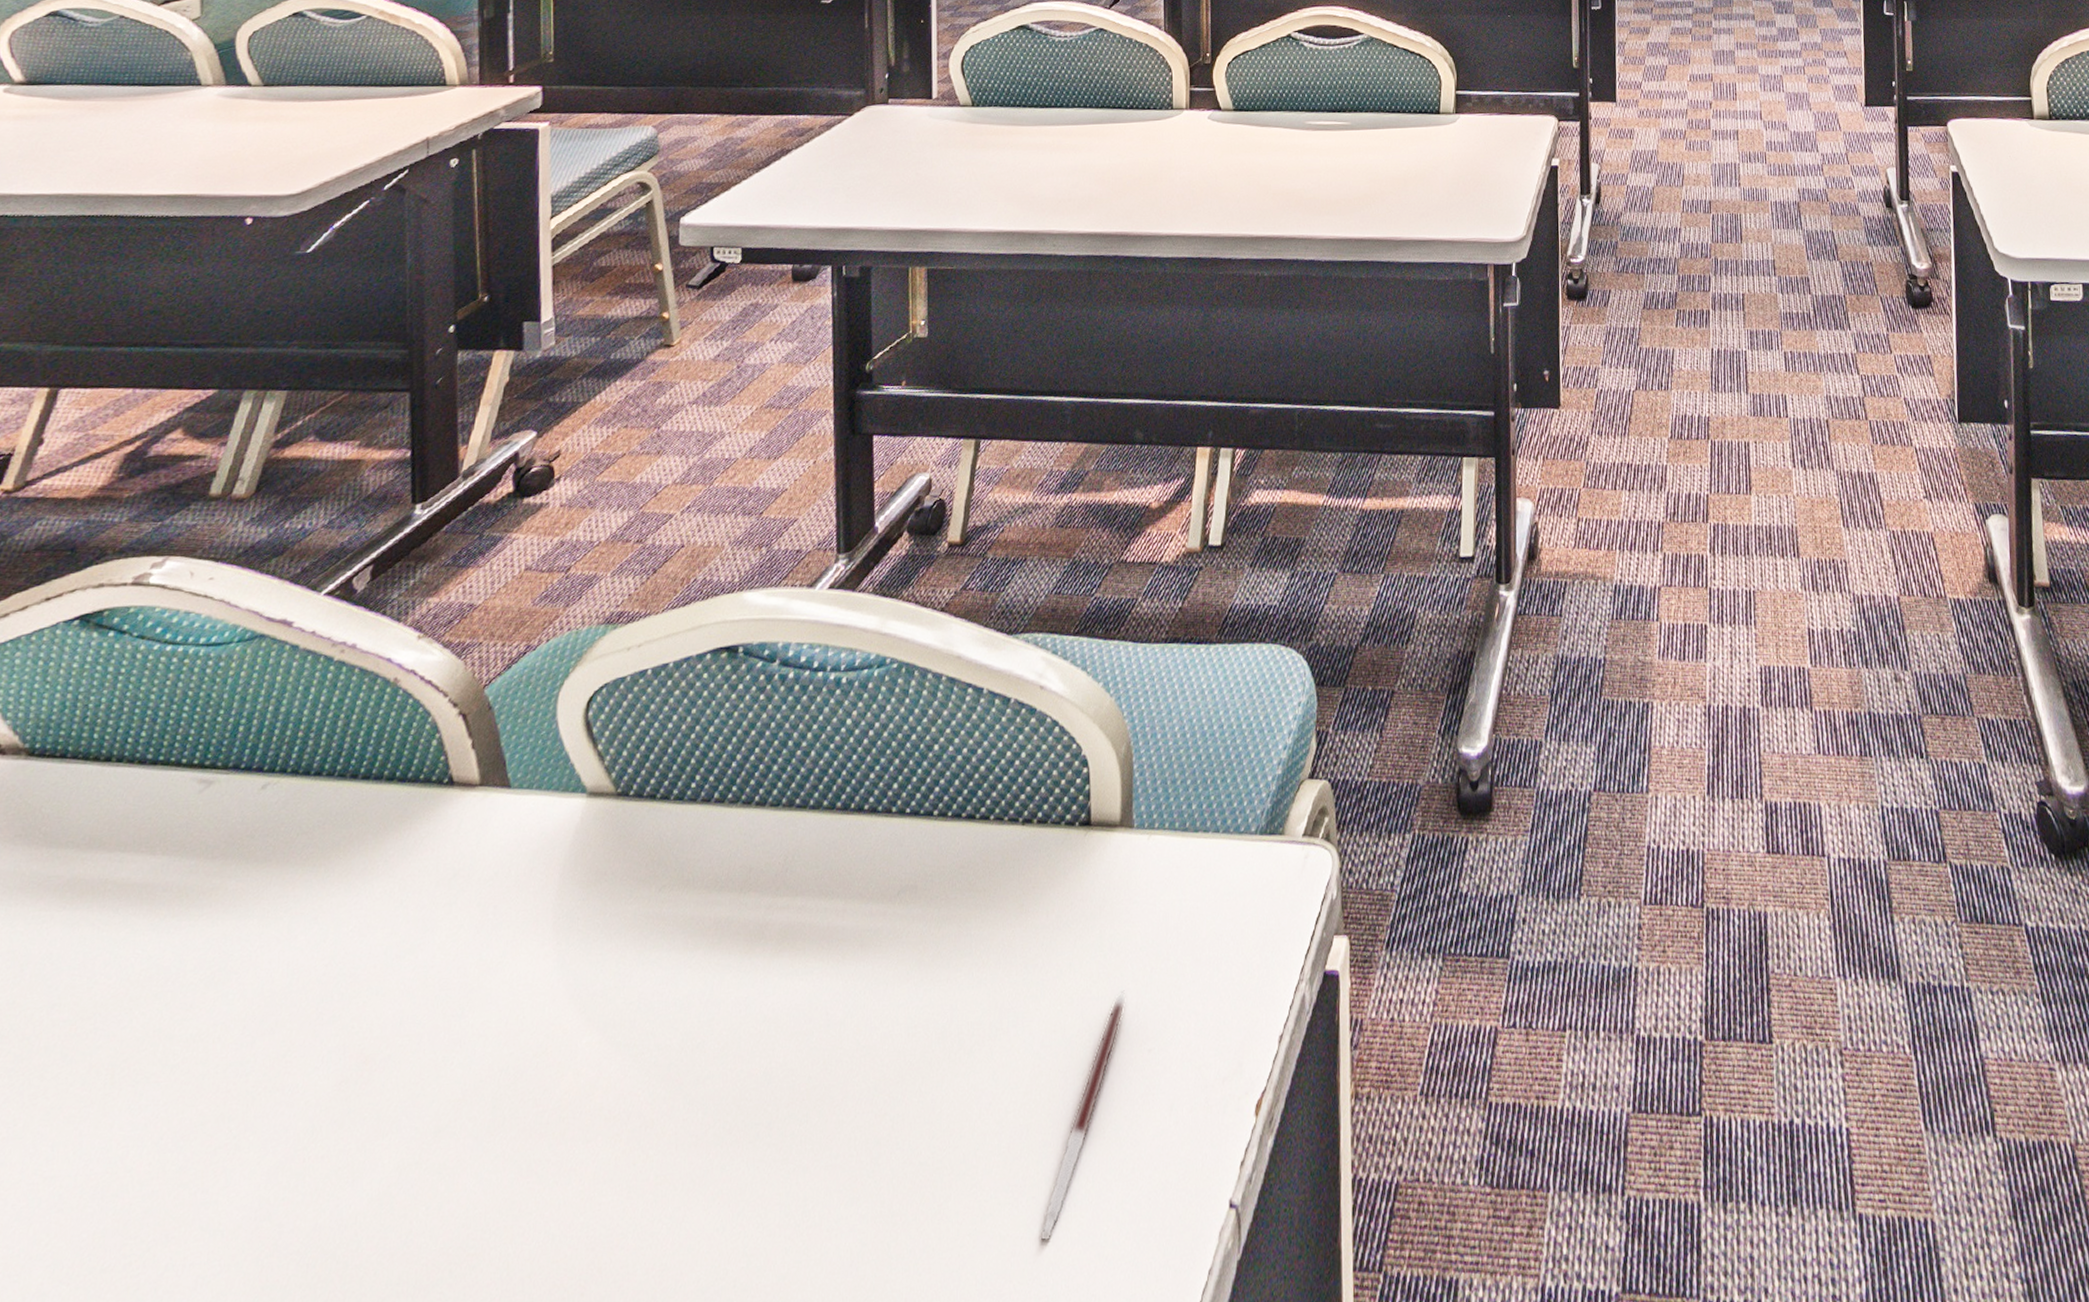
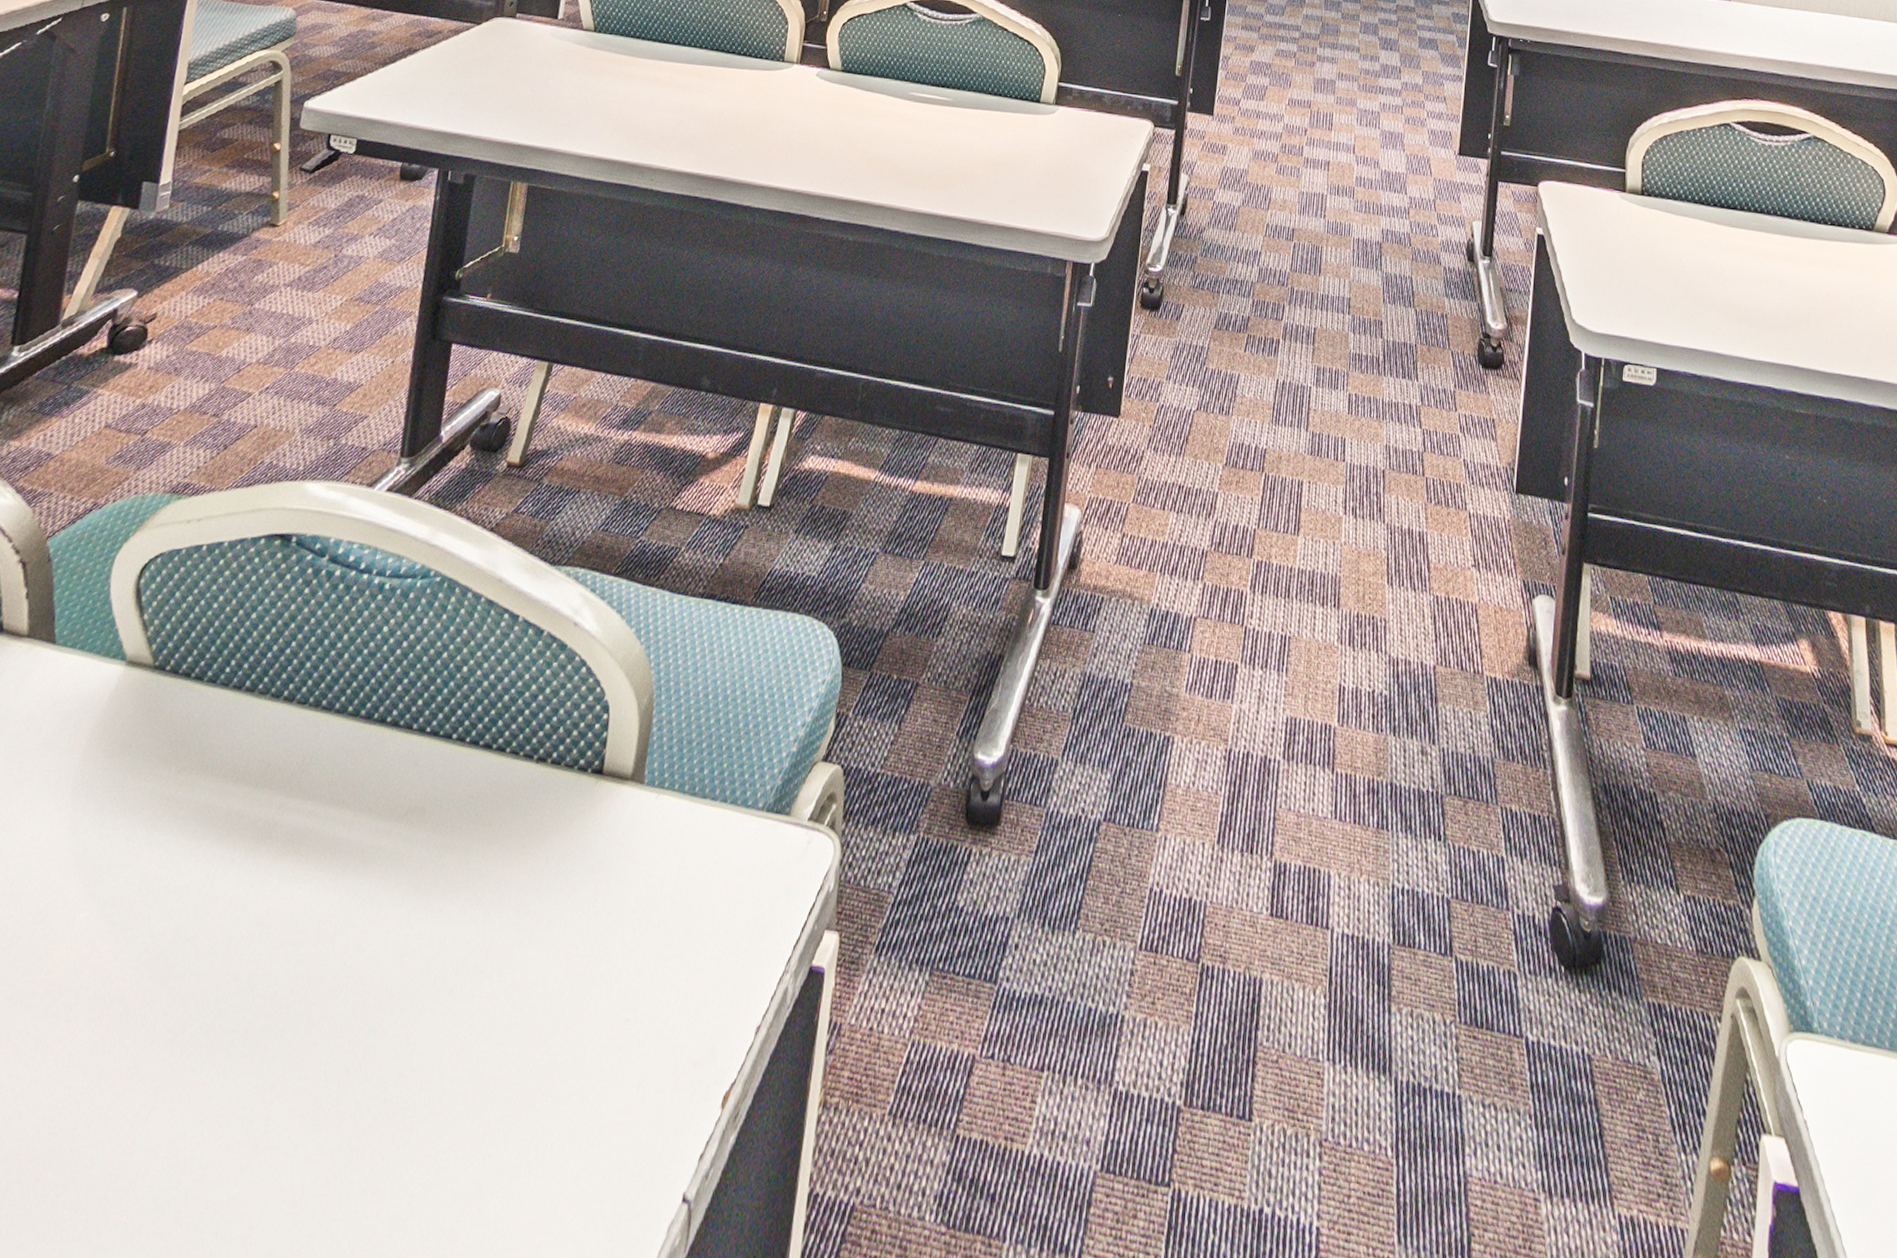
pen: present [1039,990,1127,1243] -> none [489,952,613,1207]

